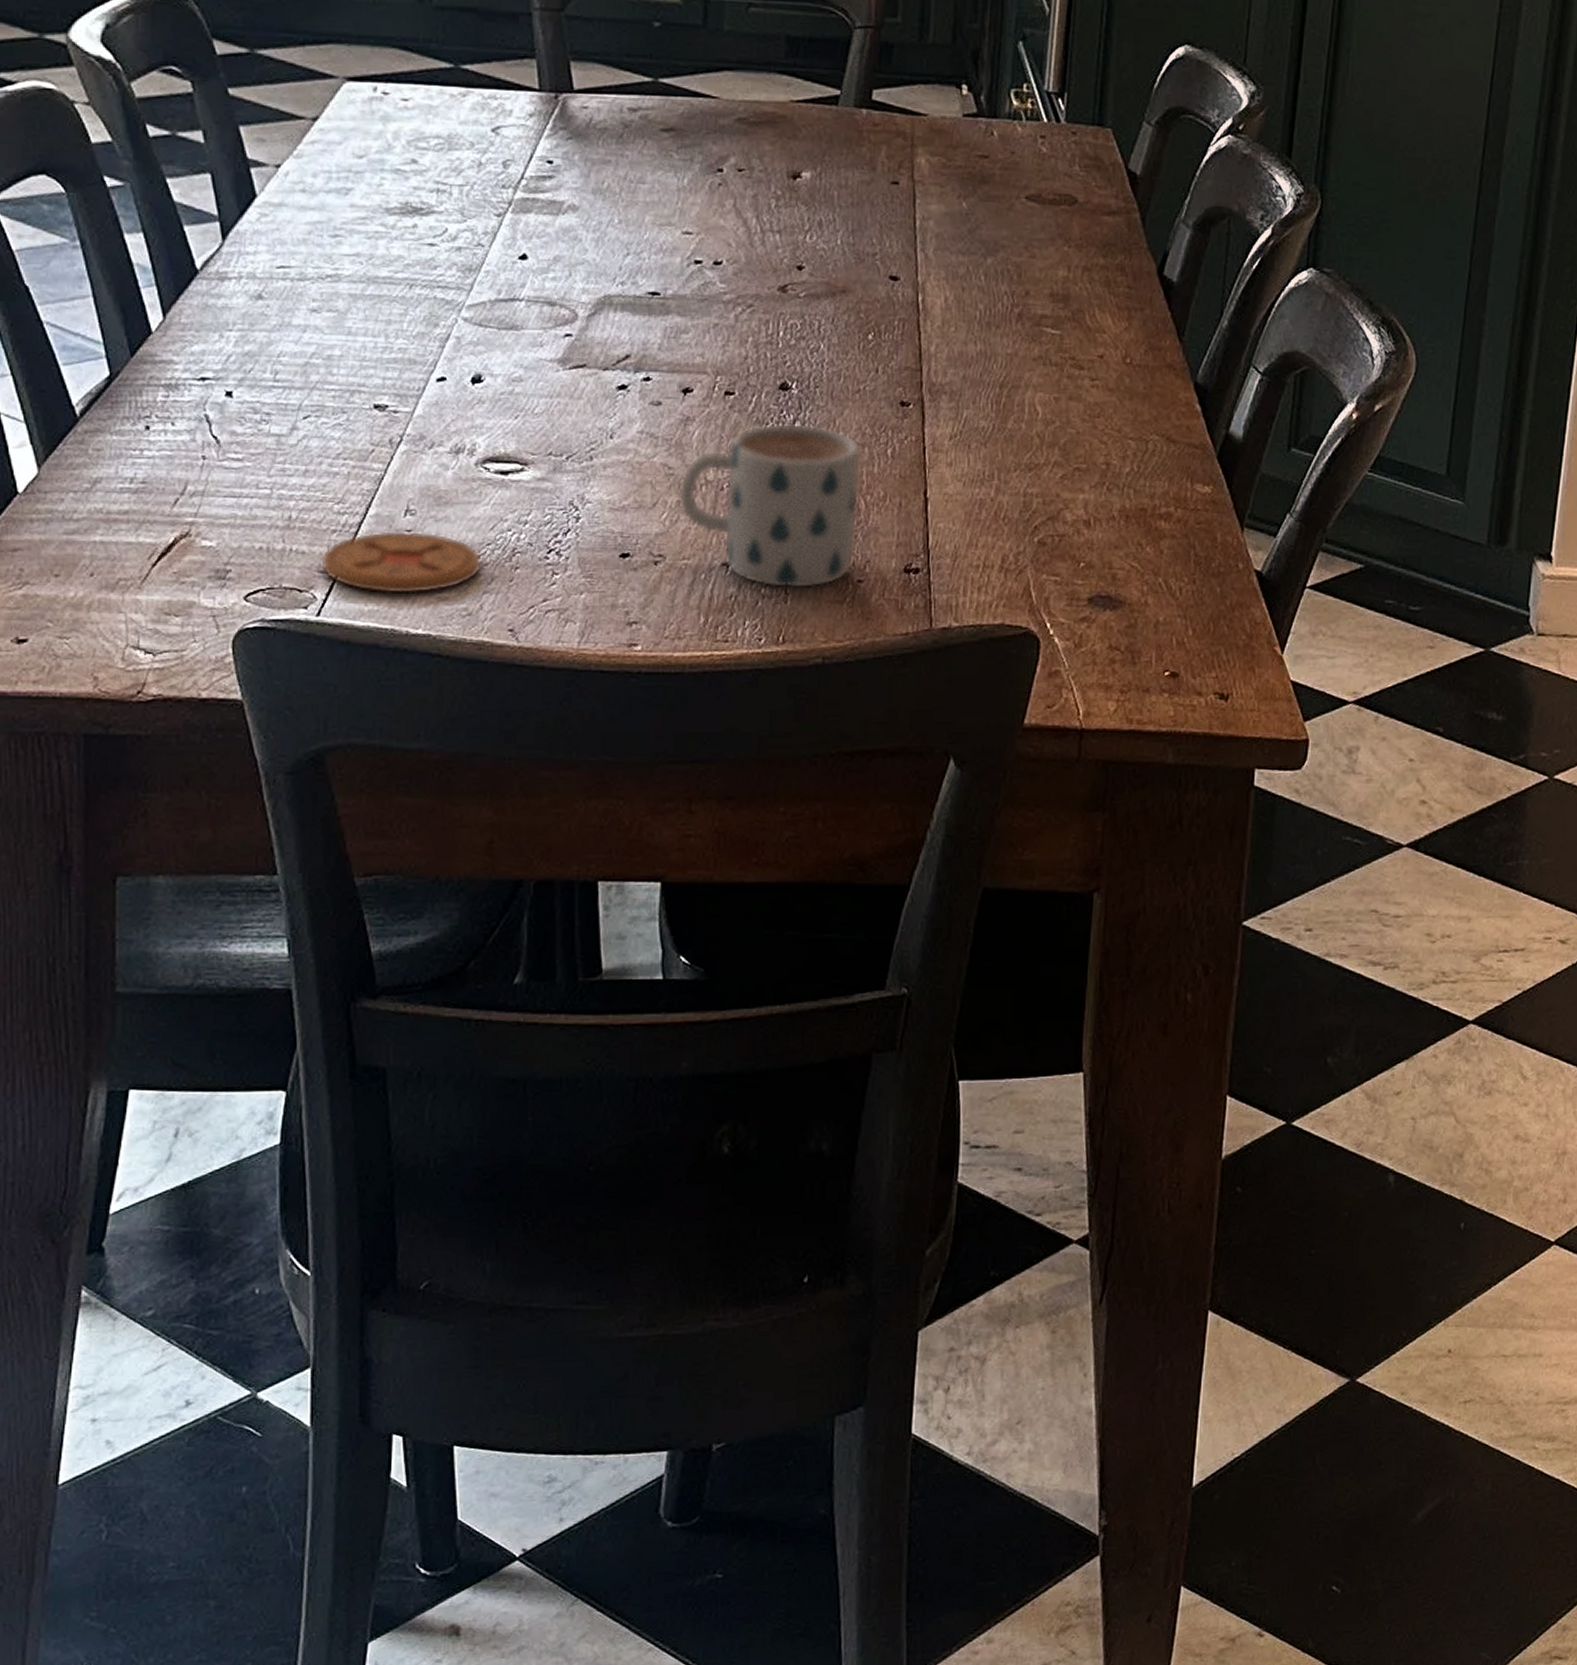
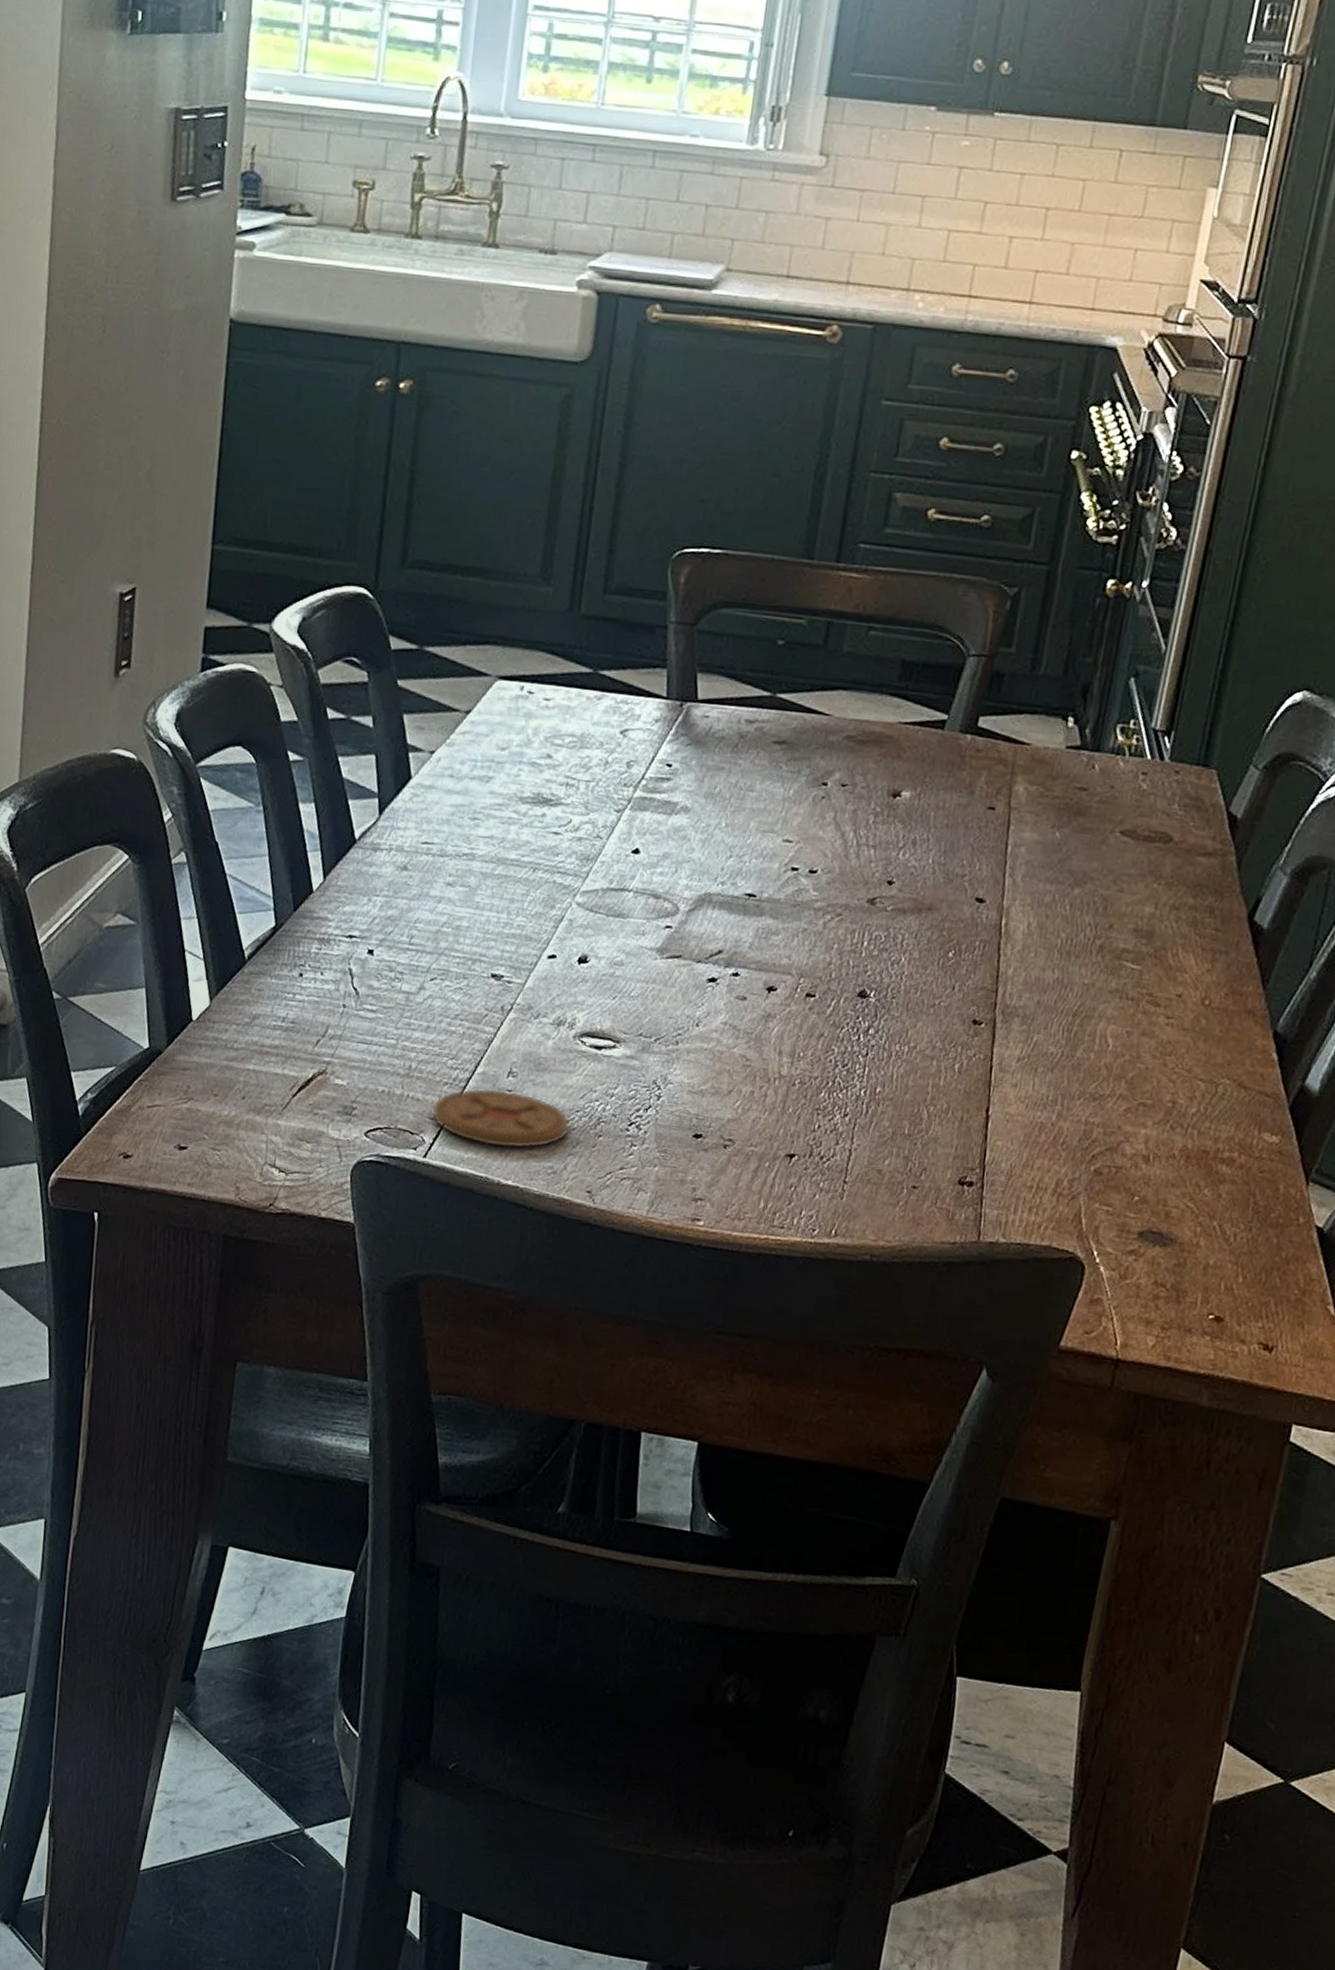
mug: present [677,423,861,589] -> none [751,1027,930,1188]

